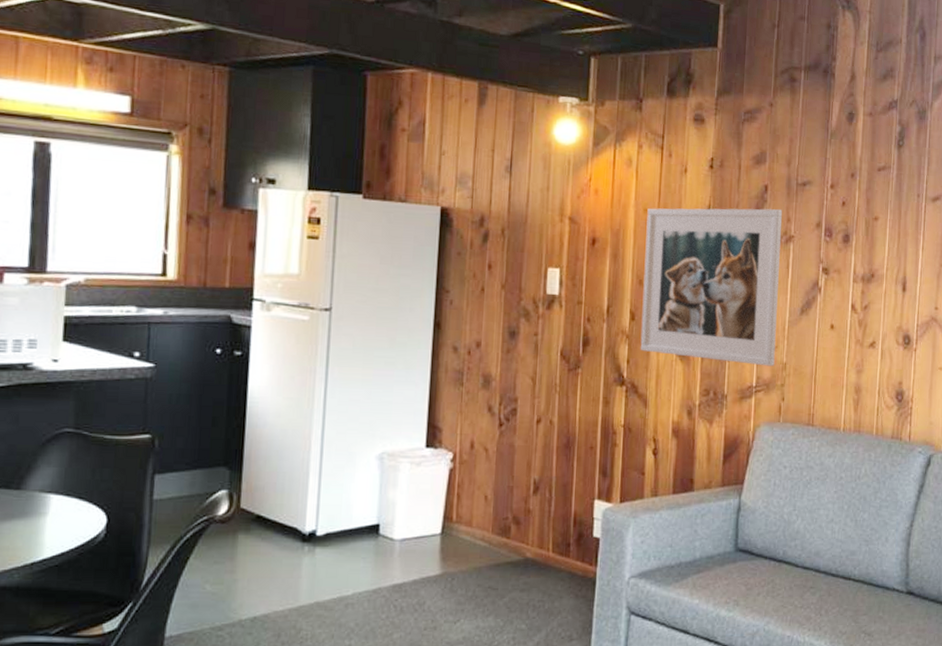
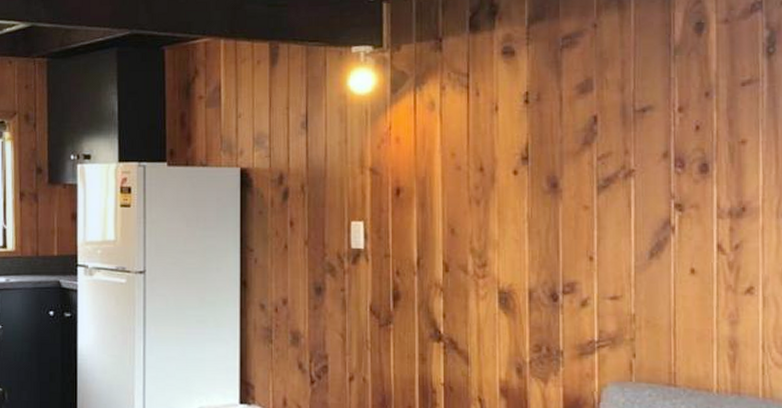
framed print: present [640,208,783,367] -> none [455,142,620,319]

